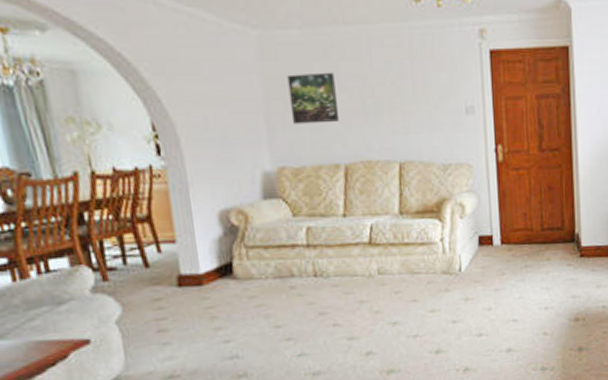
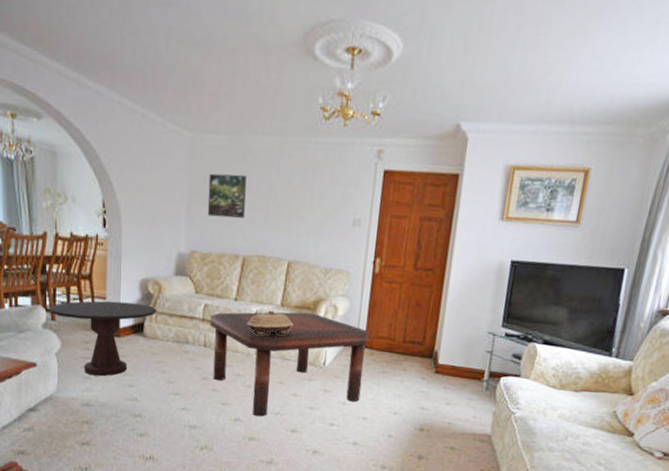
side table: none [96,240,247,340] -> present [49,300,157,377]
coffee table: none [316,216,506,345] -> present [210,311,369,417]
decorative box: none [362,221,417,251] -> present [247,310,293,335]

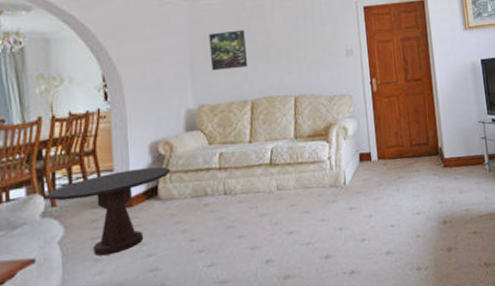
coffee table: present [210,311,369,417] -> none [227,138,384,253]
decorative box: present [247,310,293,335] -> none [264,144,309,171]

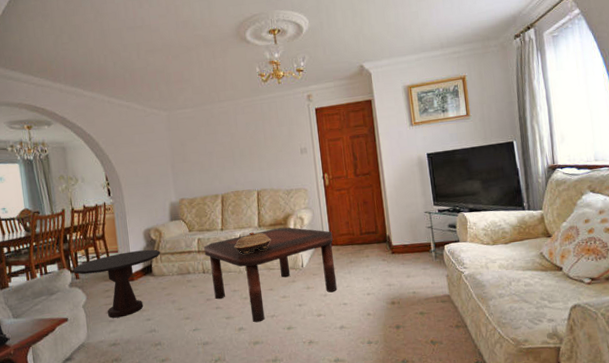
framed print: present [209,29,248,71] -> none [184,134,218,170]
coffee table: none [227,138,384,253] -> present [204,227,337,323]
decorative box: none [264,144,309,171] -> present [234,232,271,254]

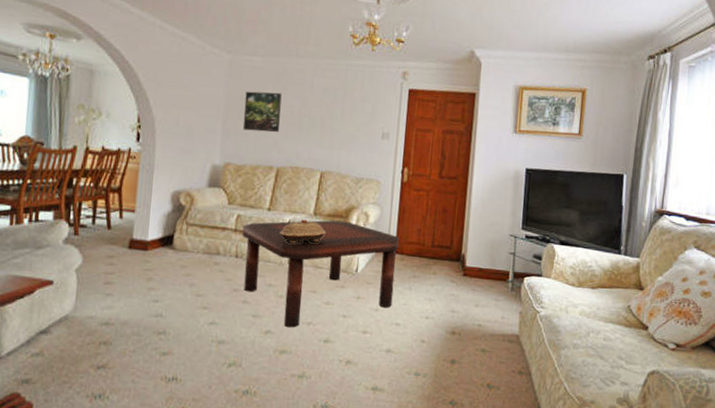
side table: present [73,249,161,318] -> none [72,213,188,293]
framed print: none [184,134,218,170] -> present [242,91,282,133]

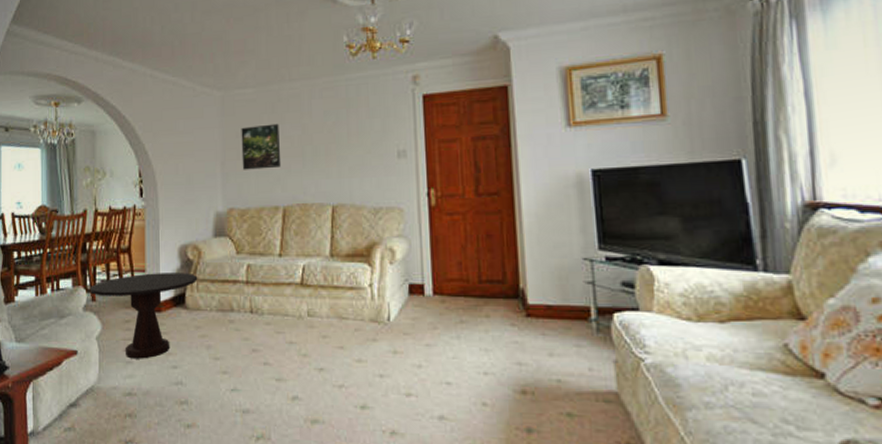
side table: none [72,213,188,293] -> present [89,273,198,359]
coffee table: present [242,220,400,328] -> none [254,261,438,392]
decorative box: present [280,219,326,244] -> none [295,263,347,292]

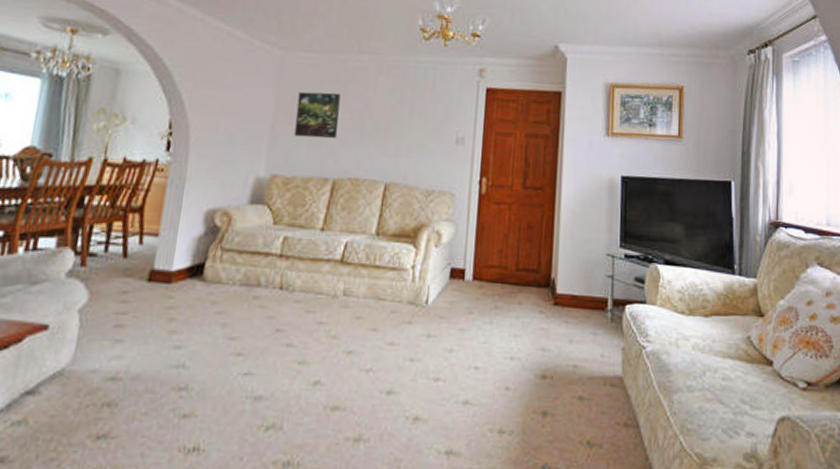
side table: present [89,273,198,359] -> none [79,237,224,337]

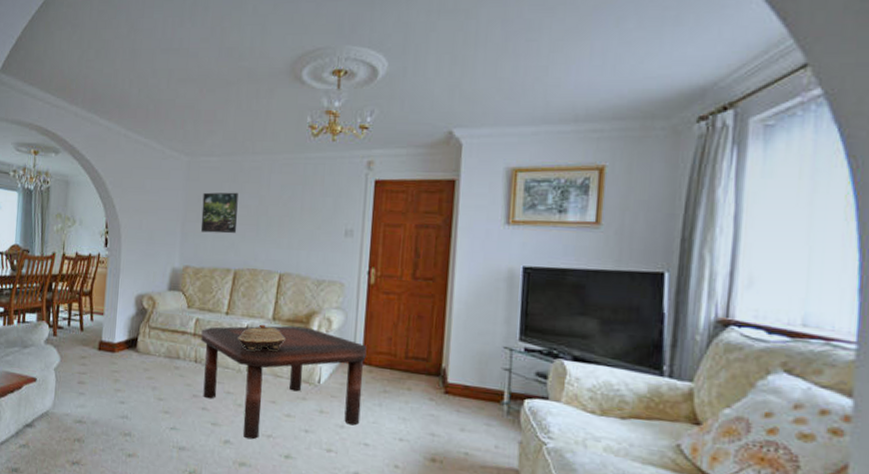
coffee table: none [288,241,478,377] -> present [201,325,367,440]
decorative box: none [334,240,390,271] -> present [238,324,285,351]

